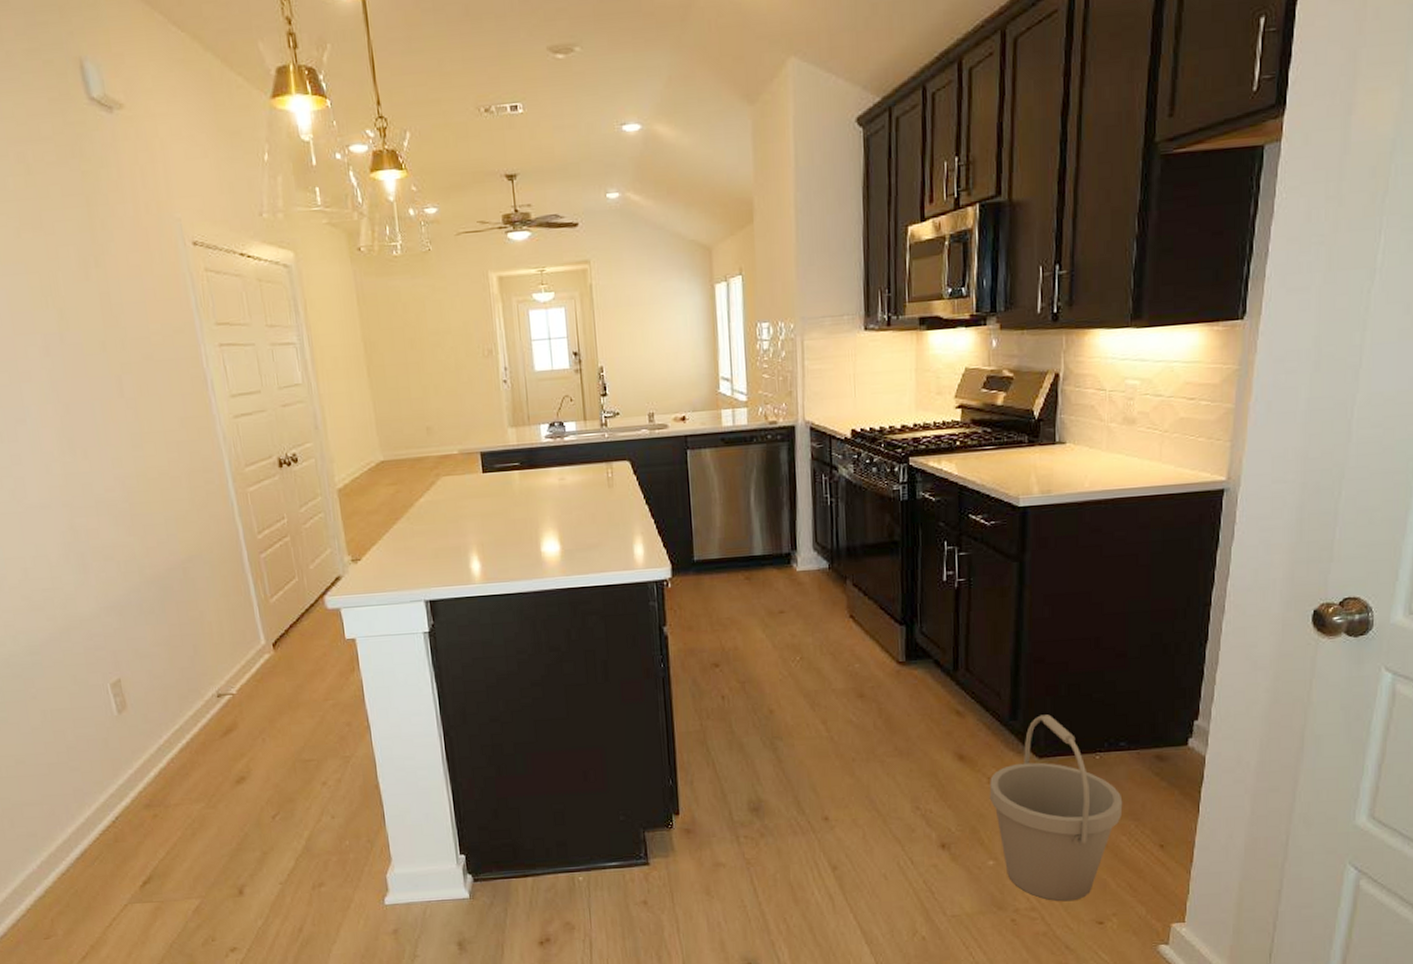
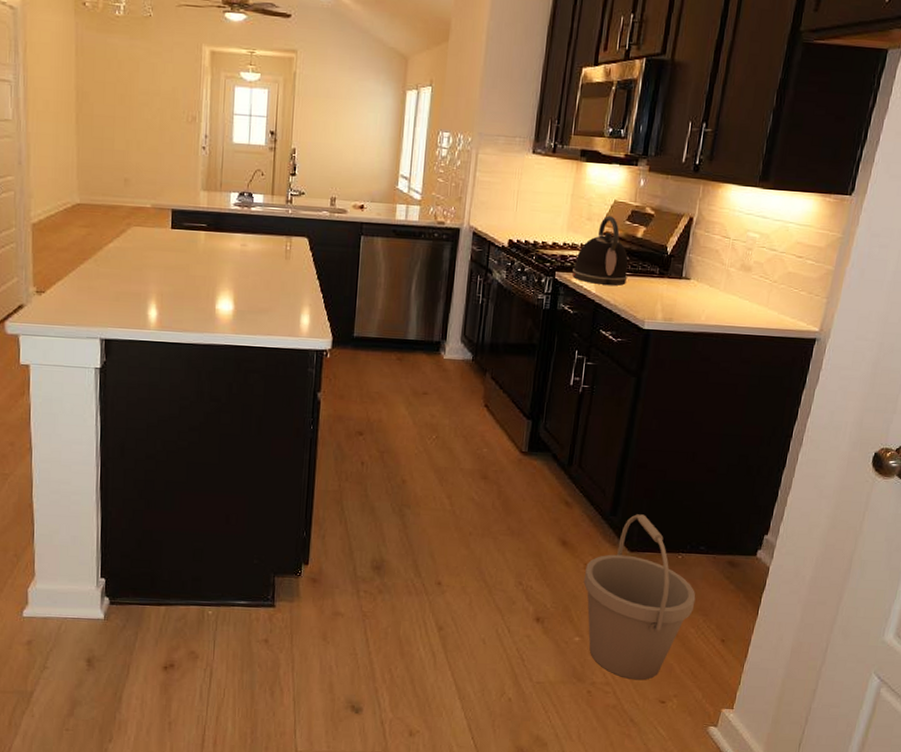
kettle: none [928,385,993,465] -> present [572,215,629,286]

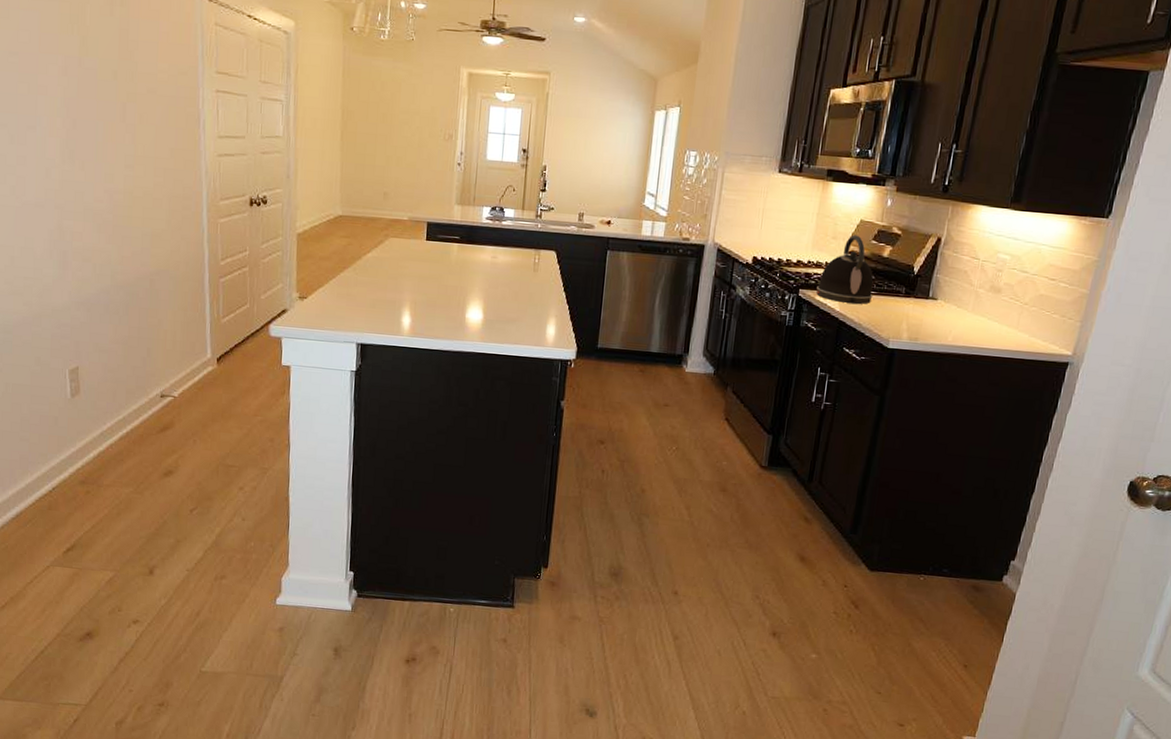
bucket: present [583,514,696,680] -> none [821,533,938,702]

